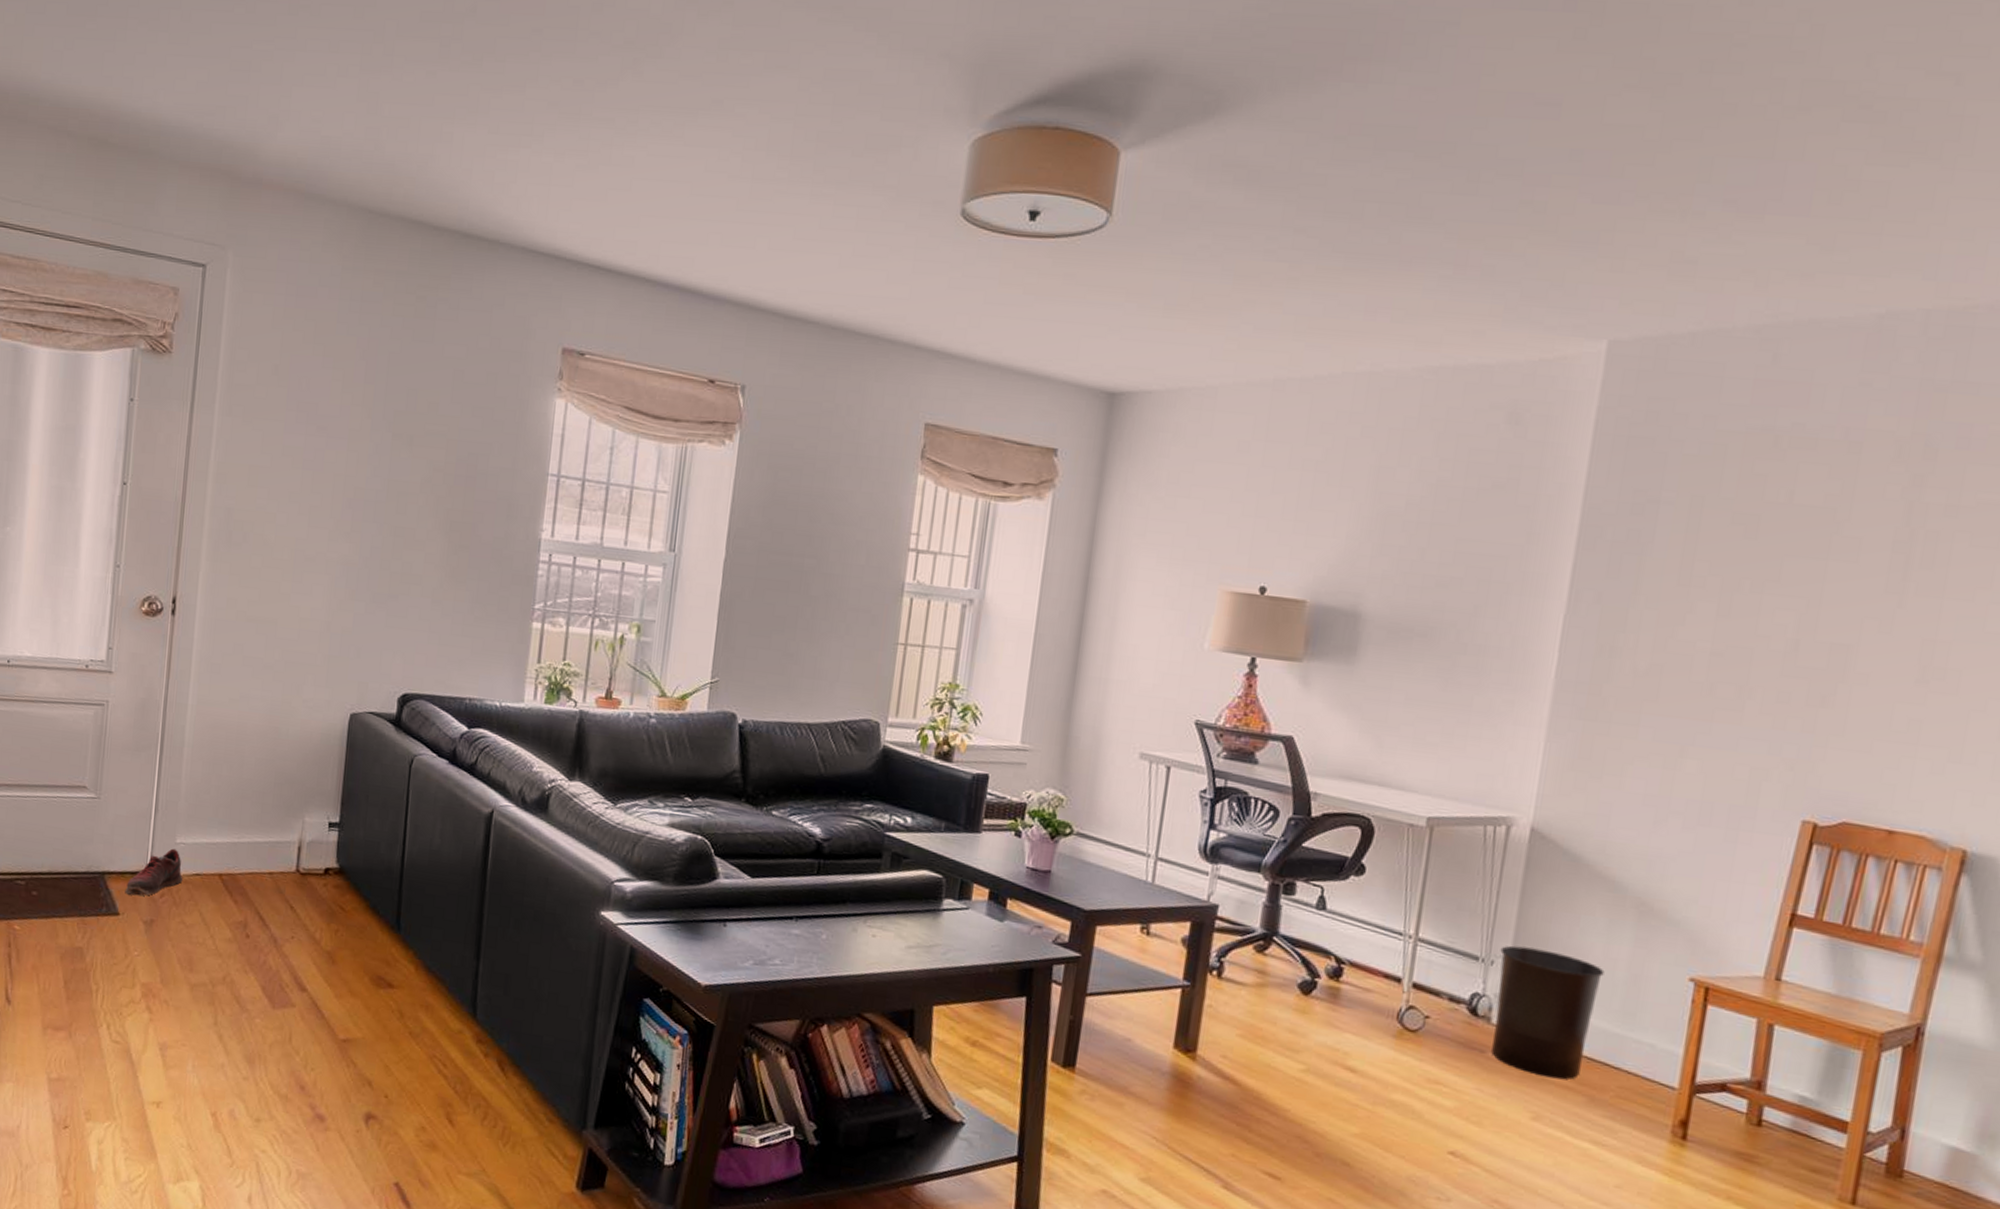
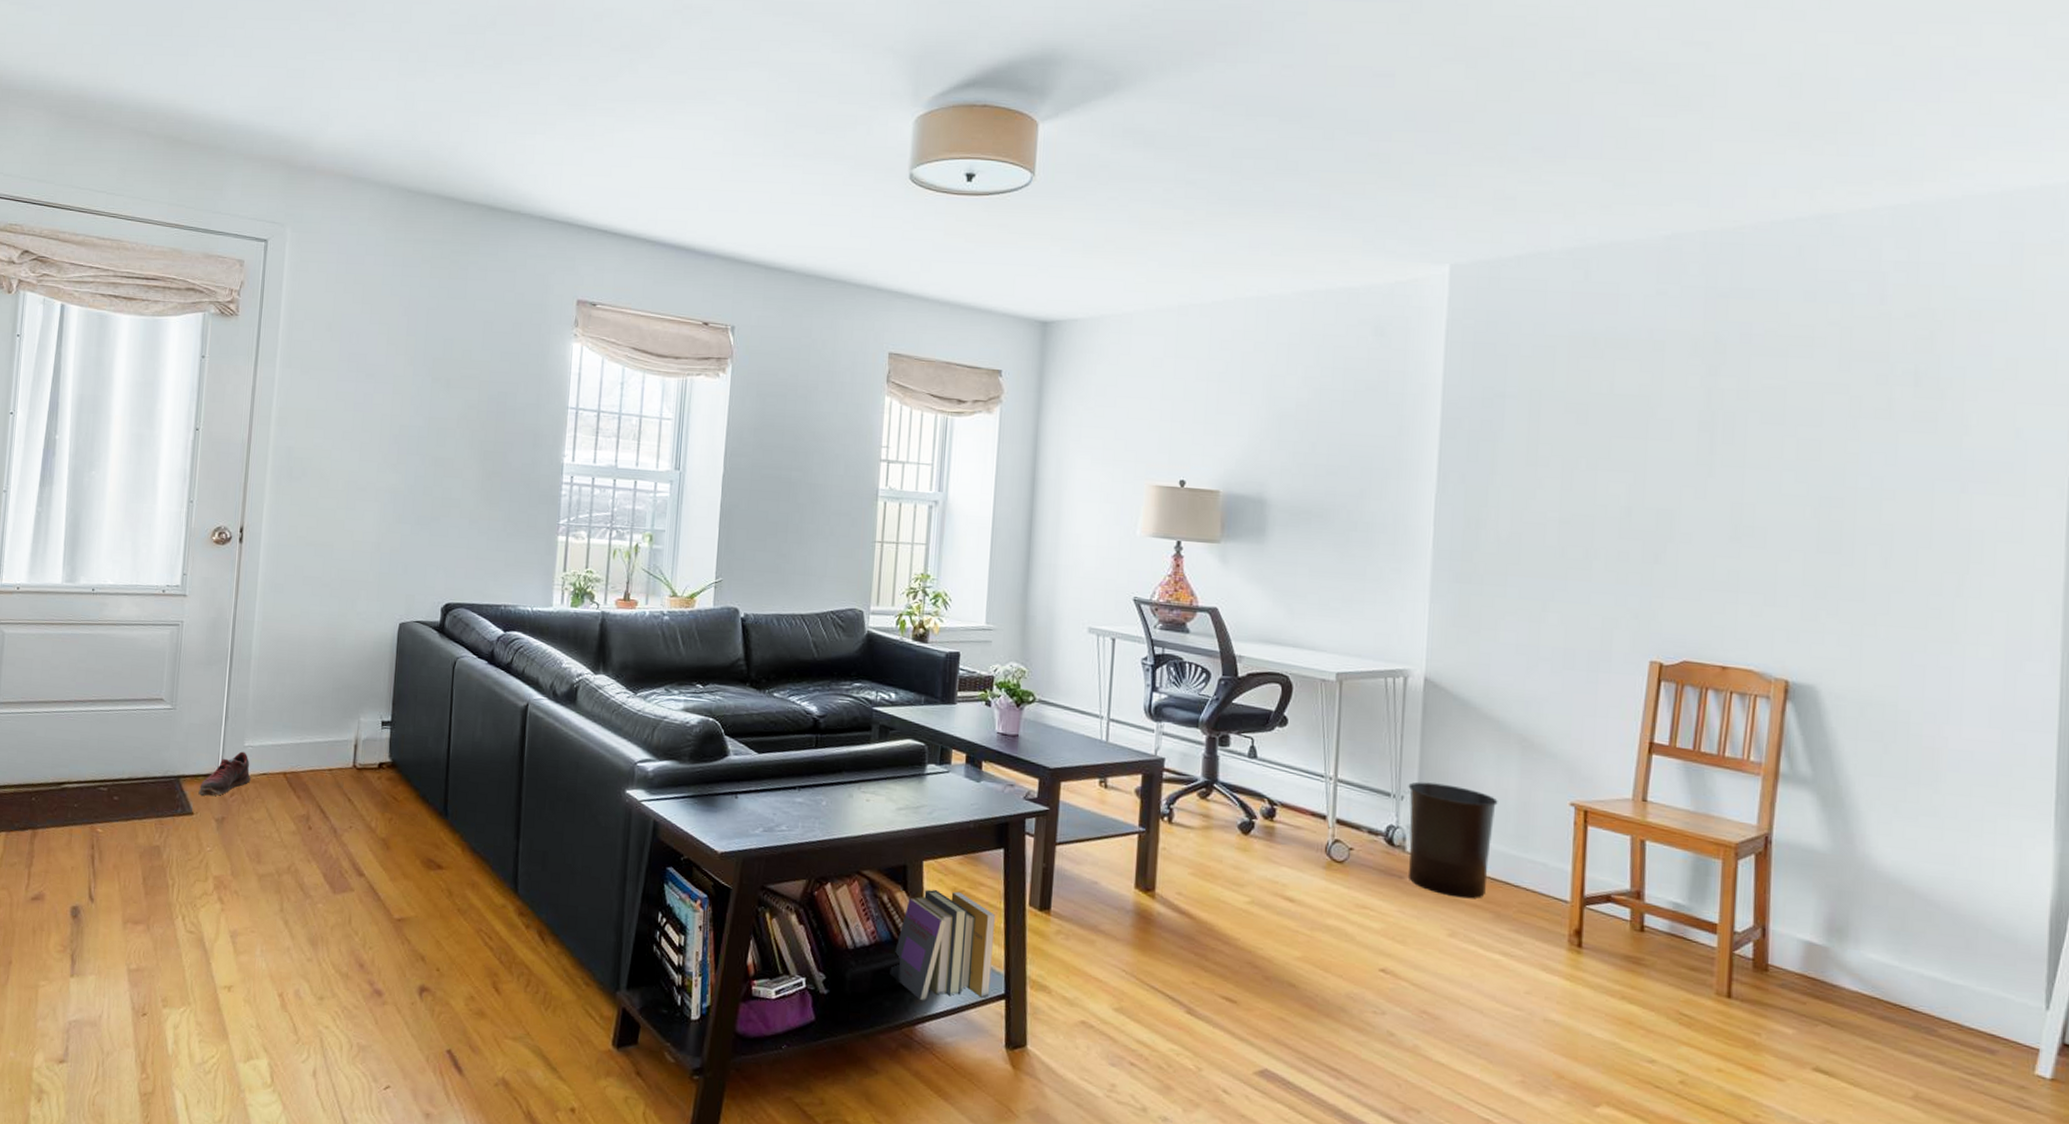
books: none [889,1037,1013,1159] -> present [890,889,996,1000]

